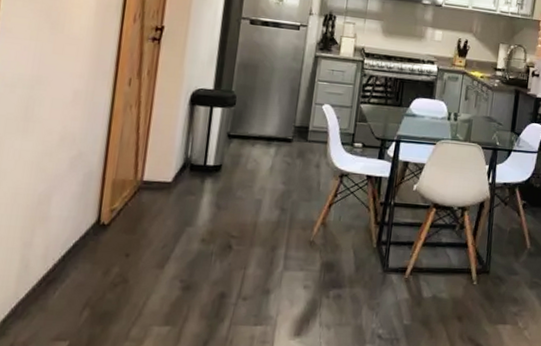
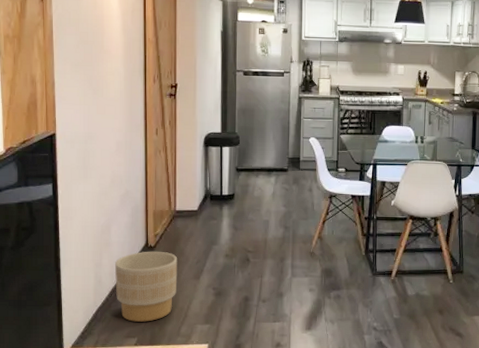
planter: none [47,230,138,321] -> present [114,251,178,322]

